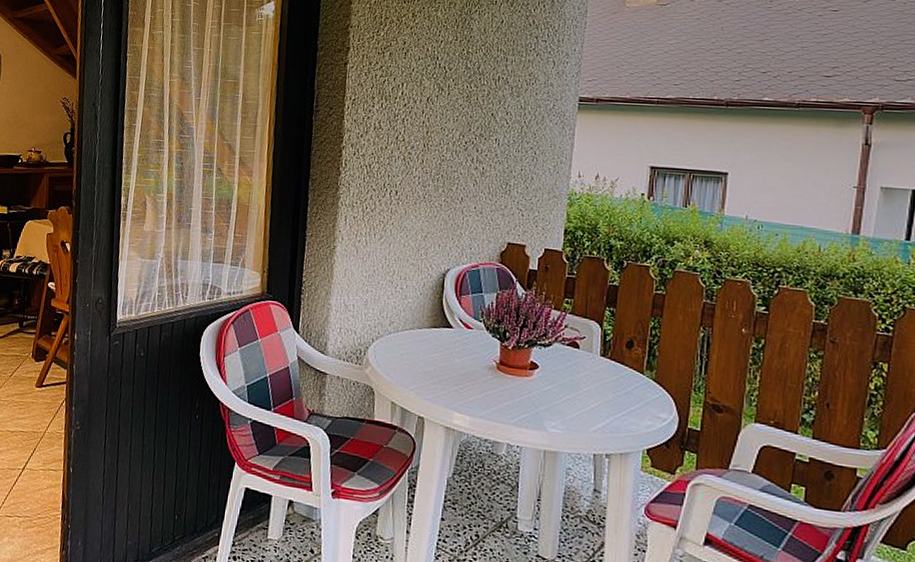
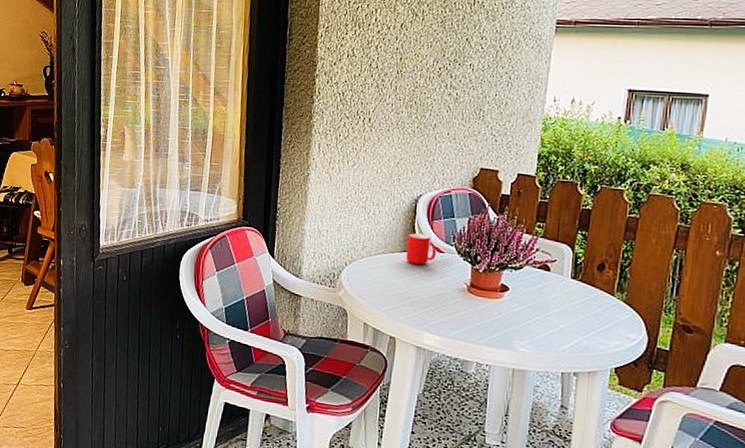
cup: none [434,308,465,341] -> present [406,233,437,265]

